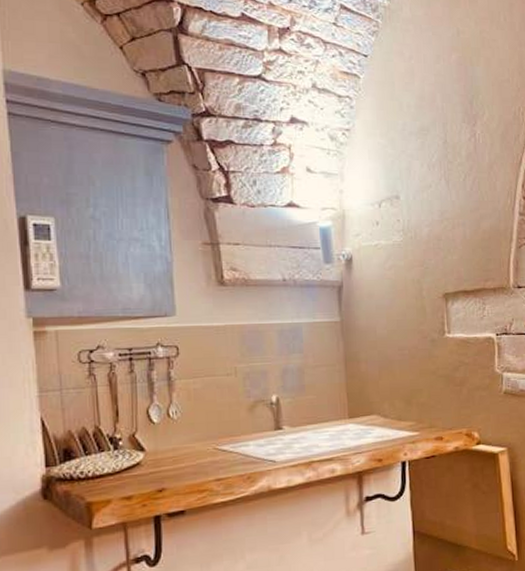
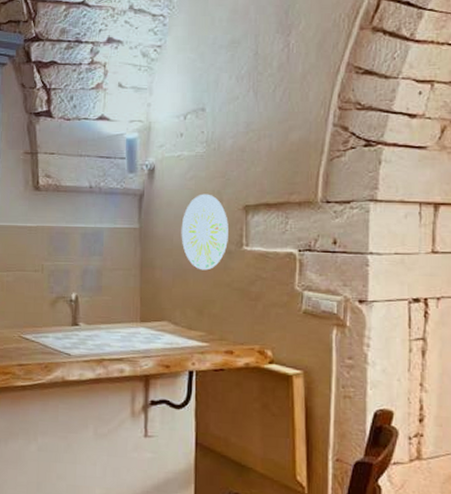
decorative plate: none [383,283,431,360] -> present [181,193,229,271]

